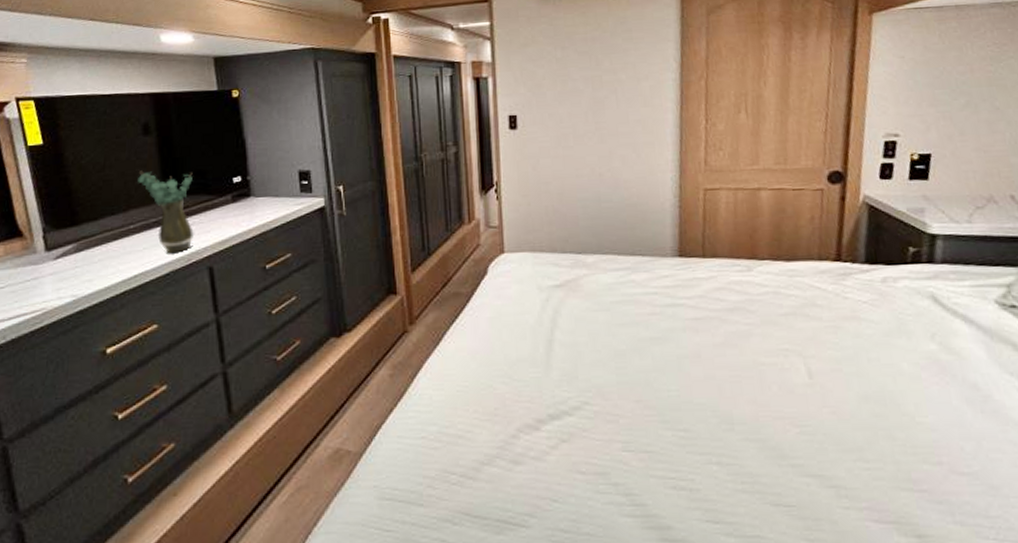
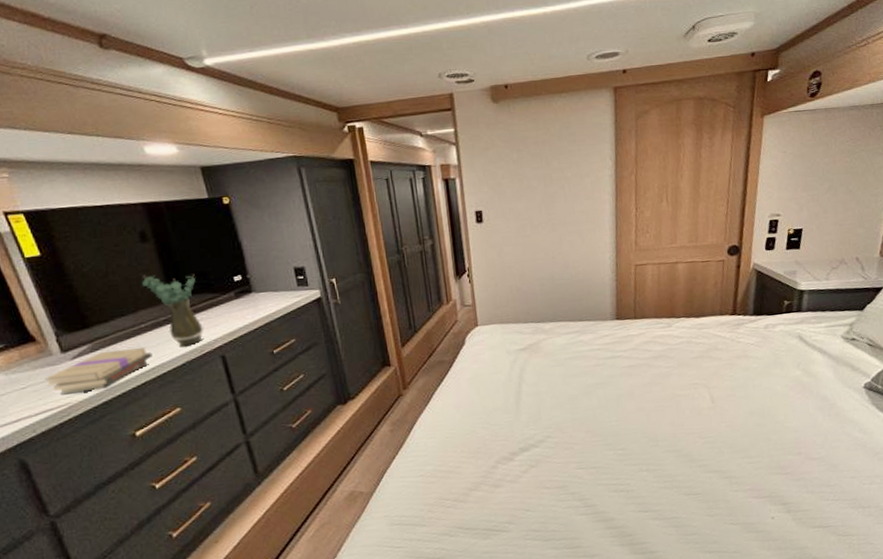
books: none [25,252,137,299] -> present [45,348,152,395]

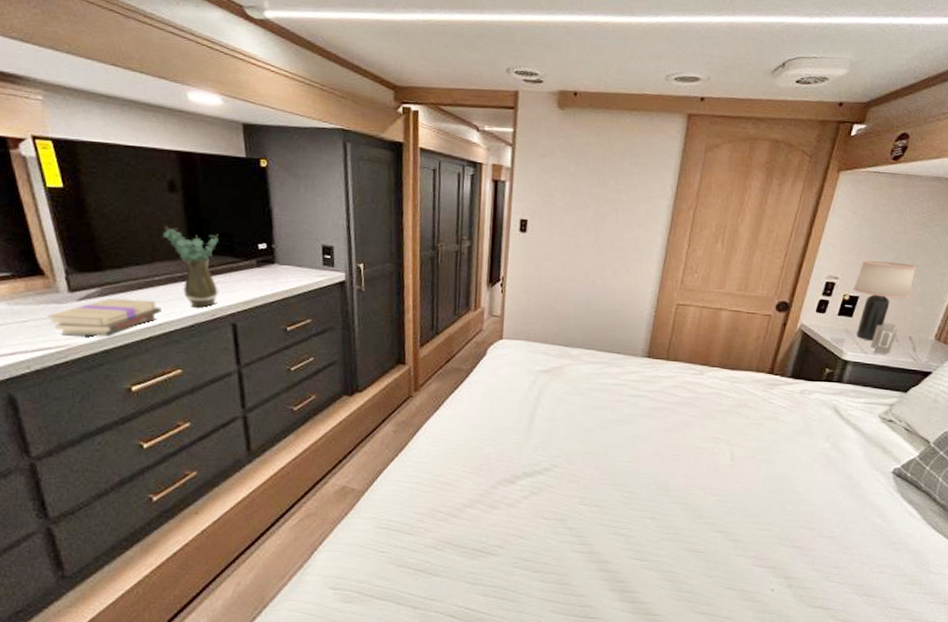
table lamp: none [795,190,851,269] -> present [852,260,917,341]
alarm clock: none [821,248,844,280] -> present [870,322,898,356]

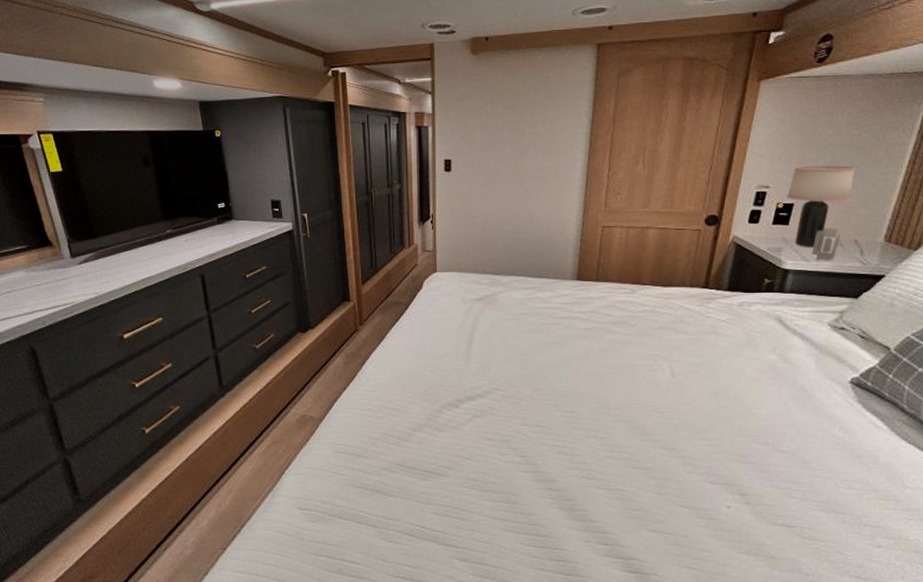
books: present [48,299,162,338] -> none [56,260,143,294]
vase: present [162,226,219,308] -> none [140,195,188,263]

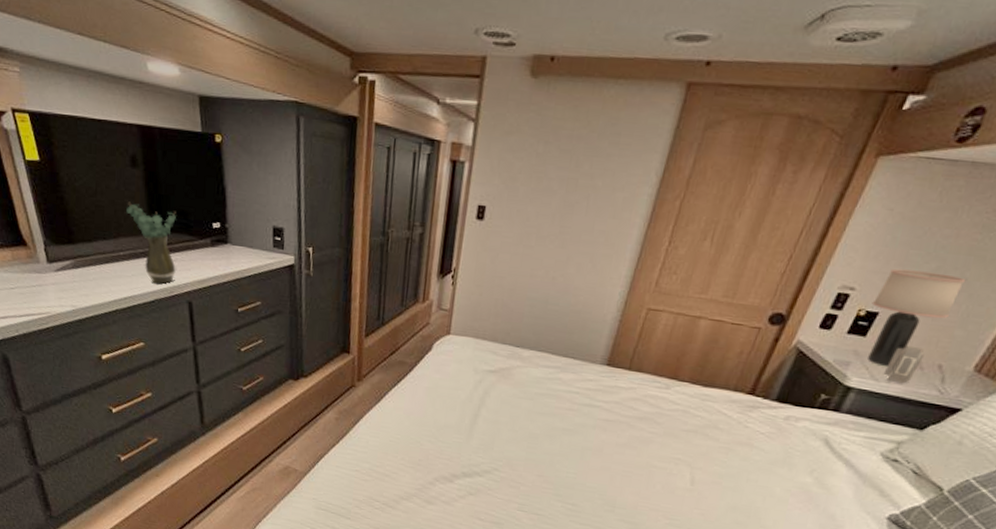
vase: none [140,195,188,263] -> present [125,201,176,285]

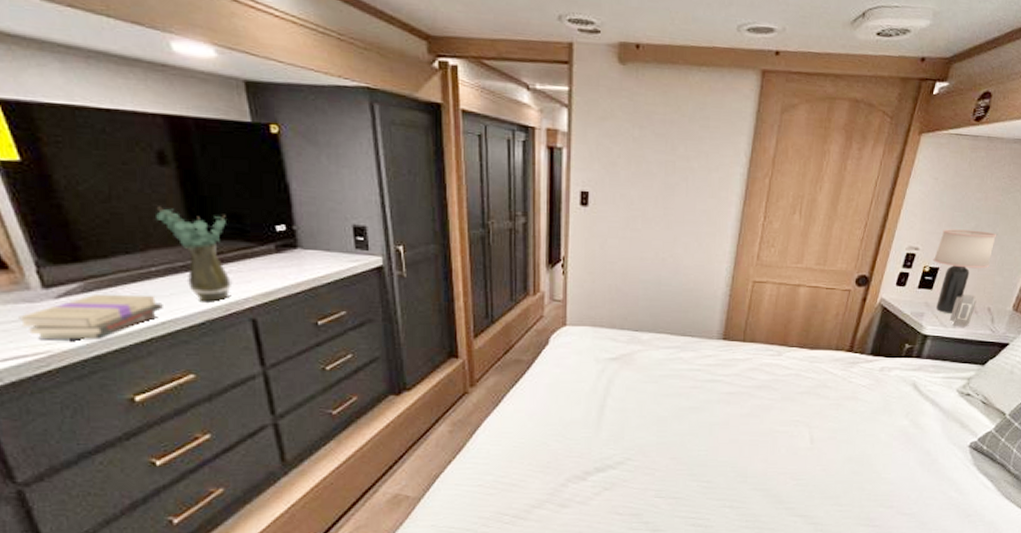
books: none [31,271,126,308] -> present [19,295,163,341]

